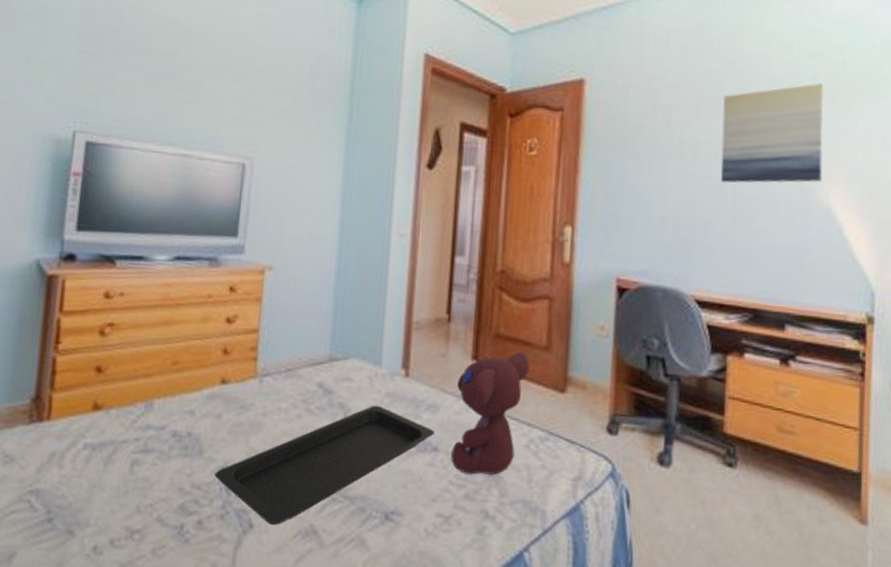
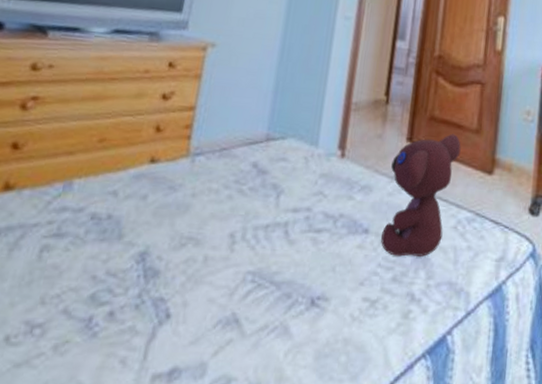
serving tray: present [214,405,435,525] -> none [133,186,367,314]

